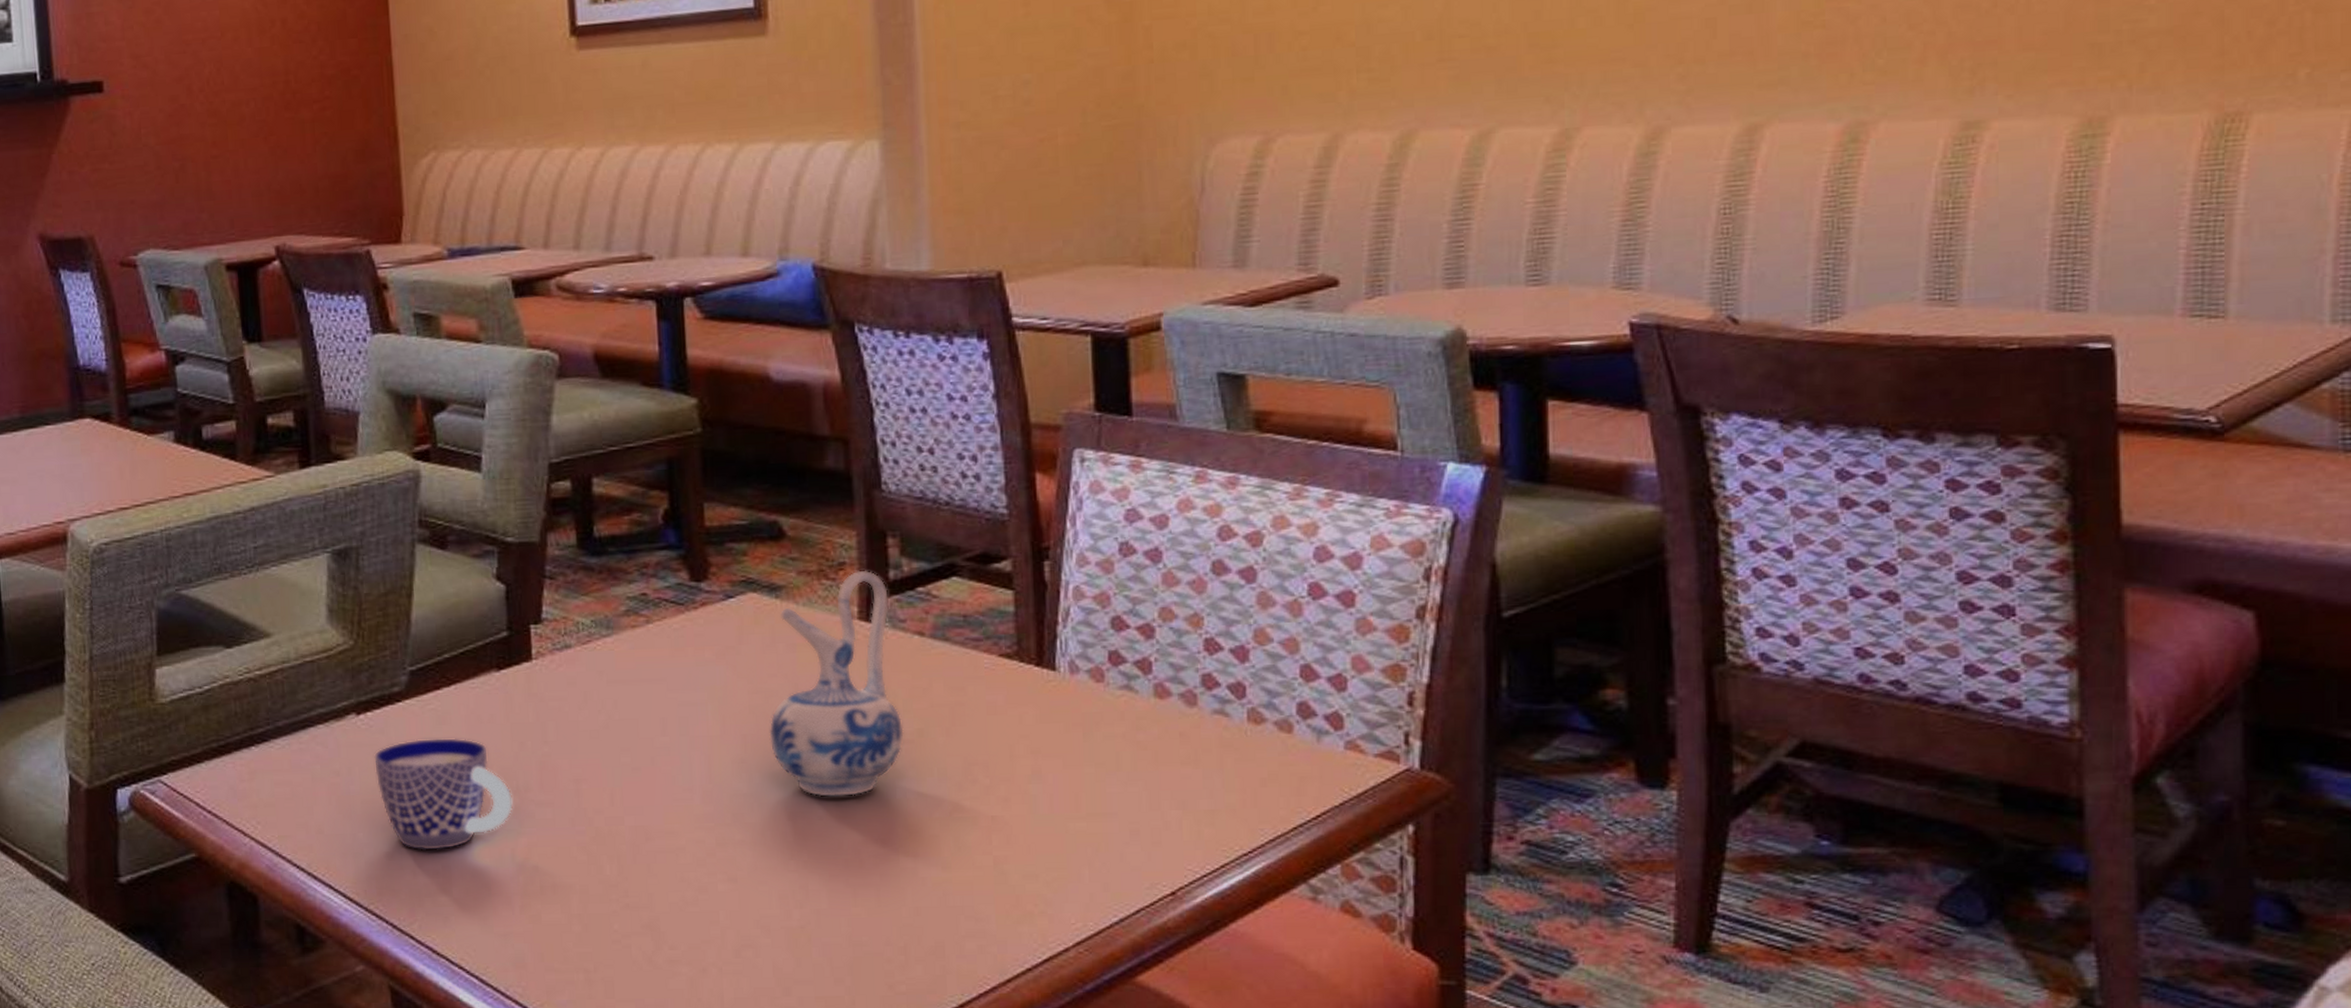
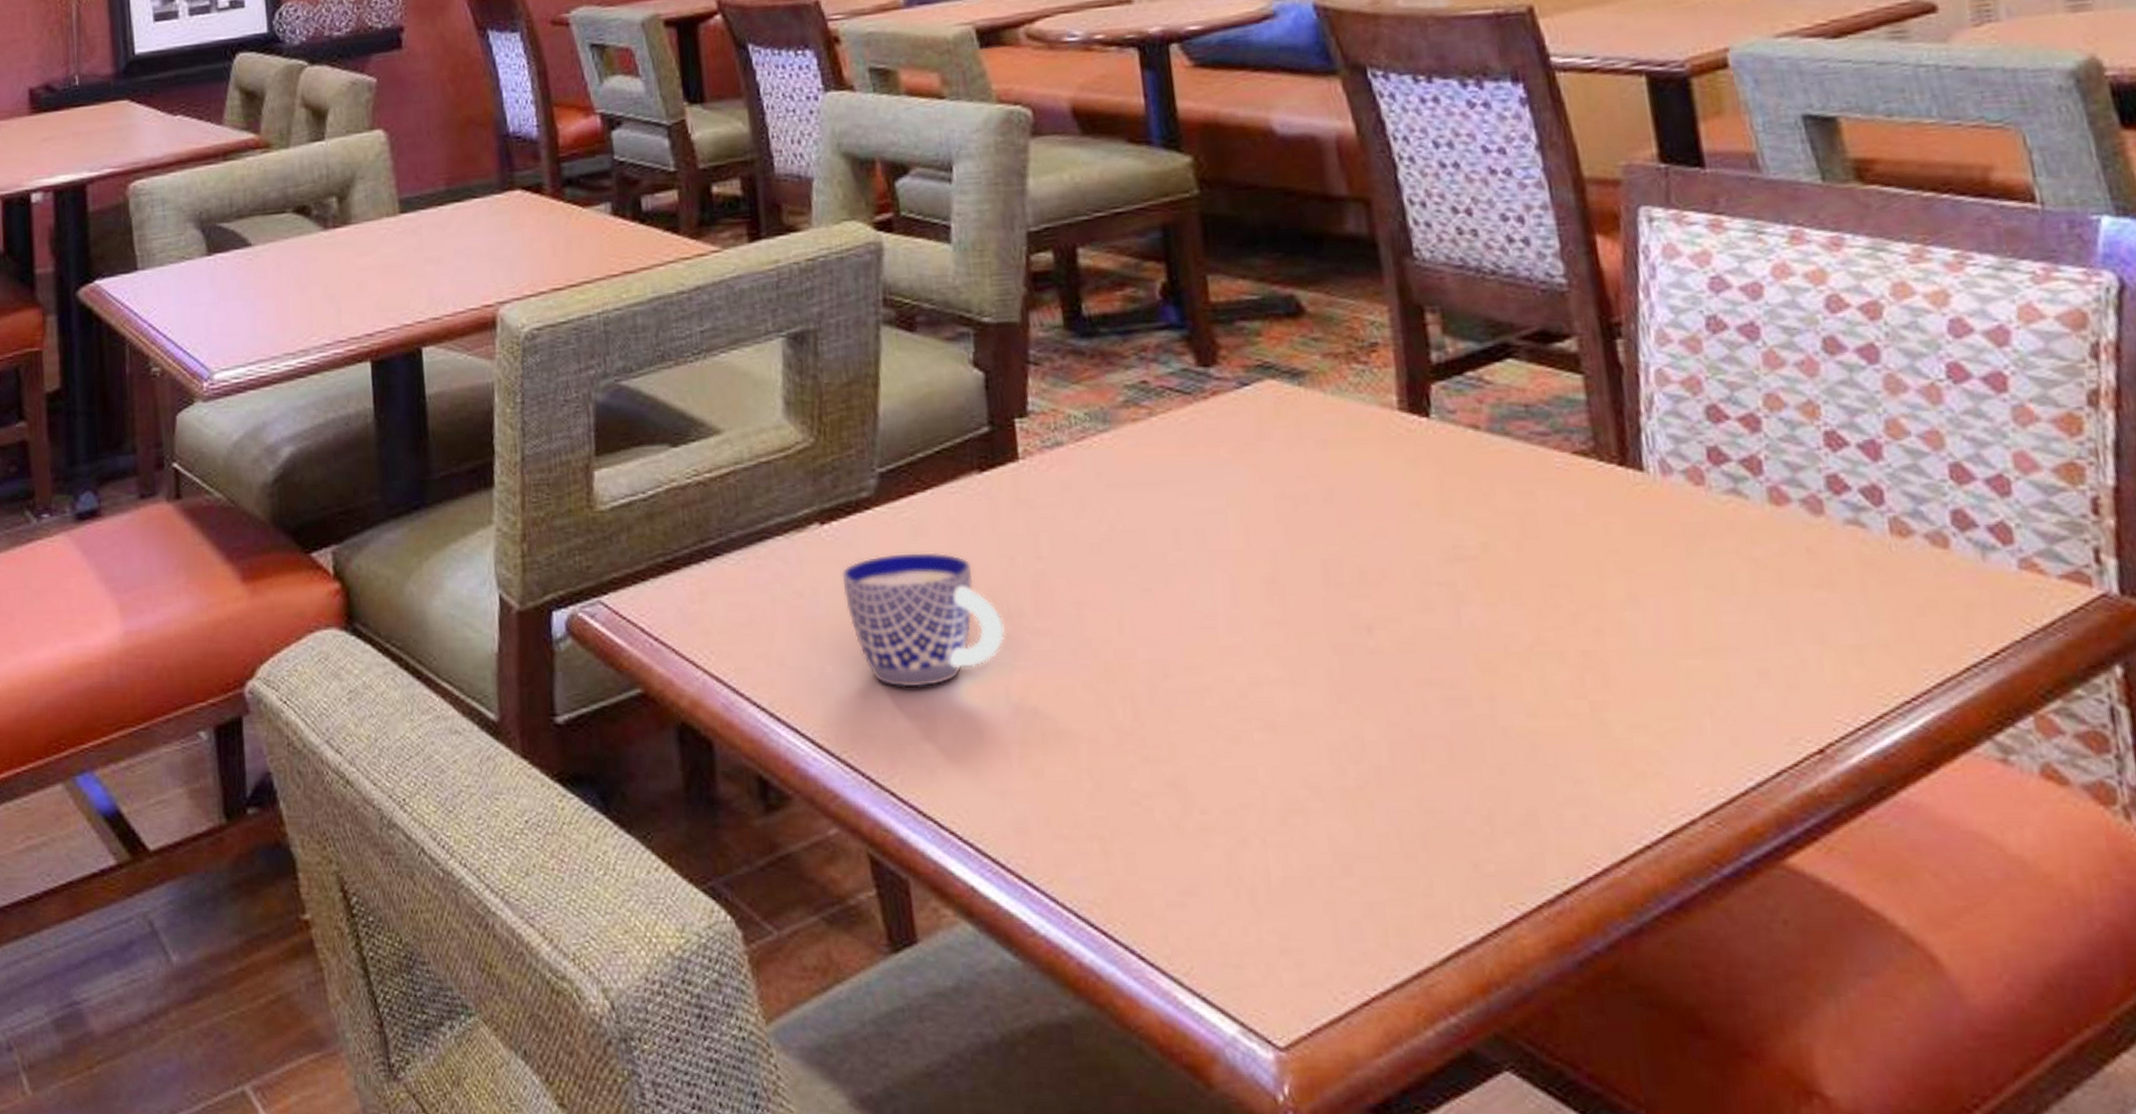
ceramic pitcher: present [770,570,904,797] -> none [1302,351,1466,626]

